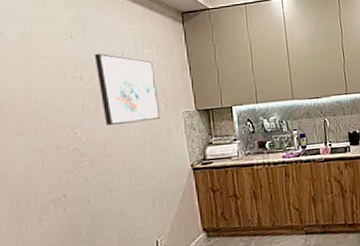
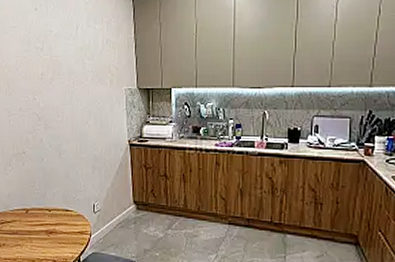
wall art: present [94,53,161,125] -> none [53,26,106,95]

